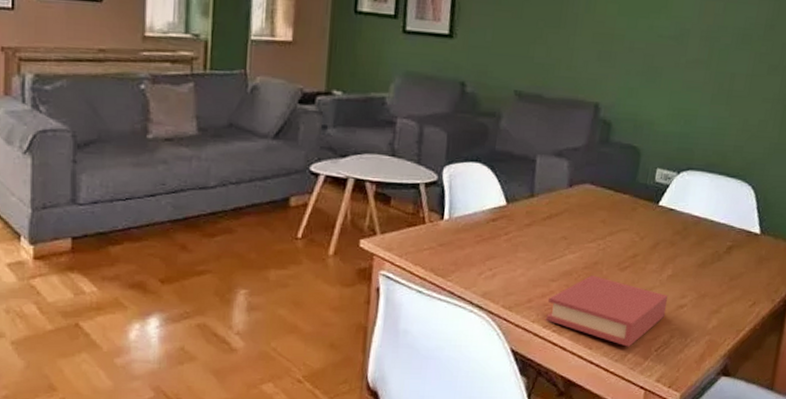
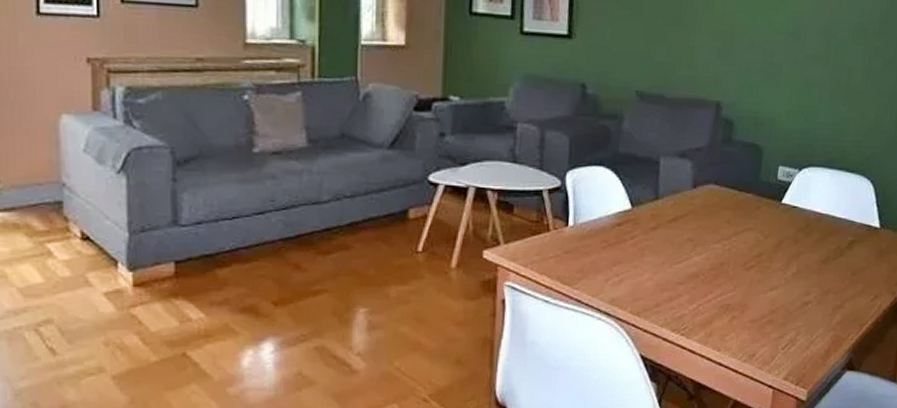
book: present [546,275,669,347] -> none [674,276,794,347]

